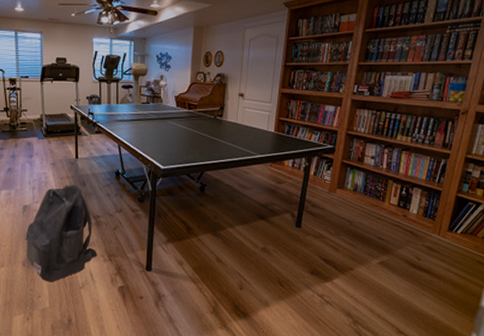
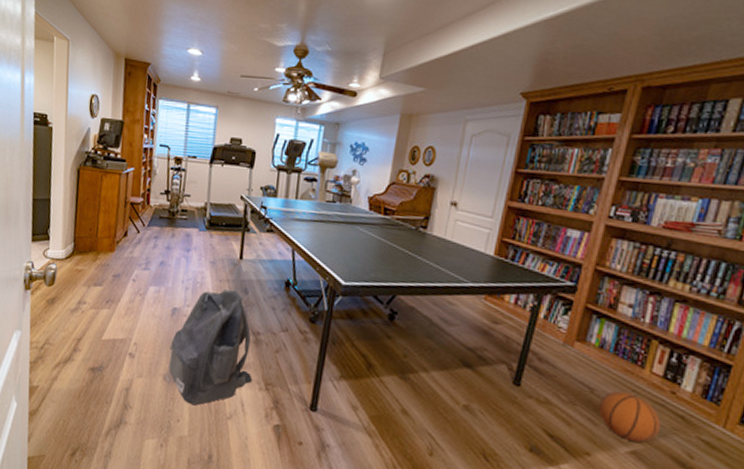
basketball: none [357,220,398,254] -> present [599,390,660,443]

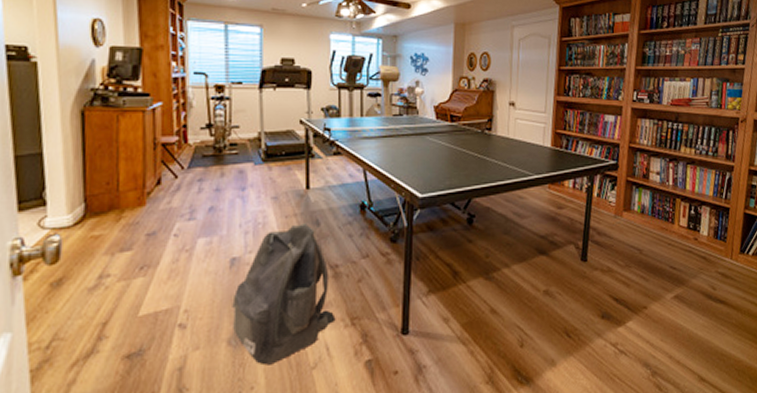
basketball: present [599,390,660,443] -> none [648,246,691,287]

